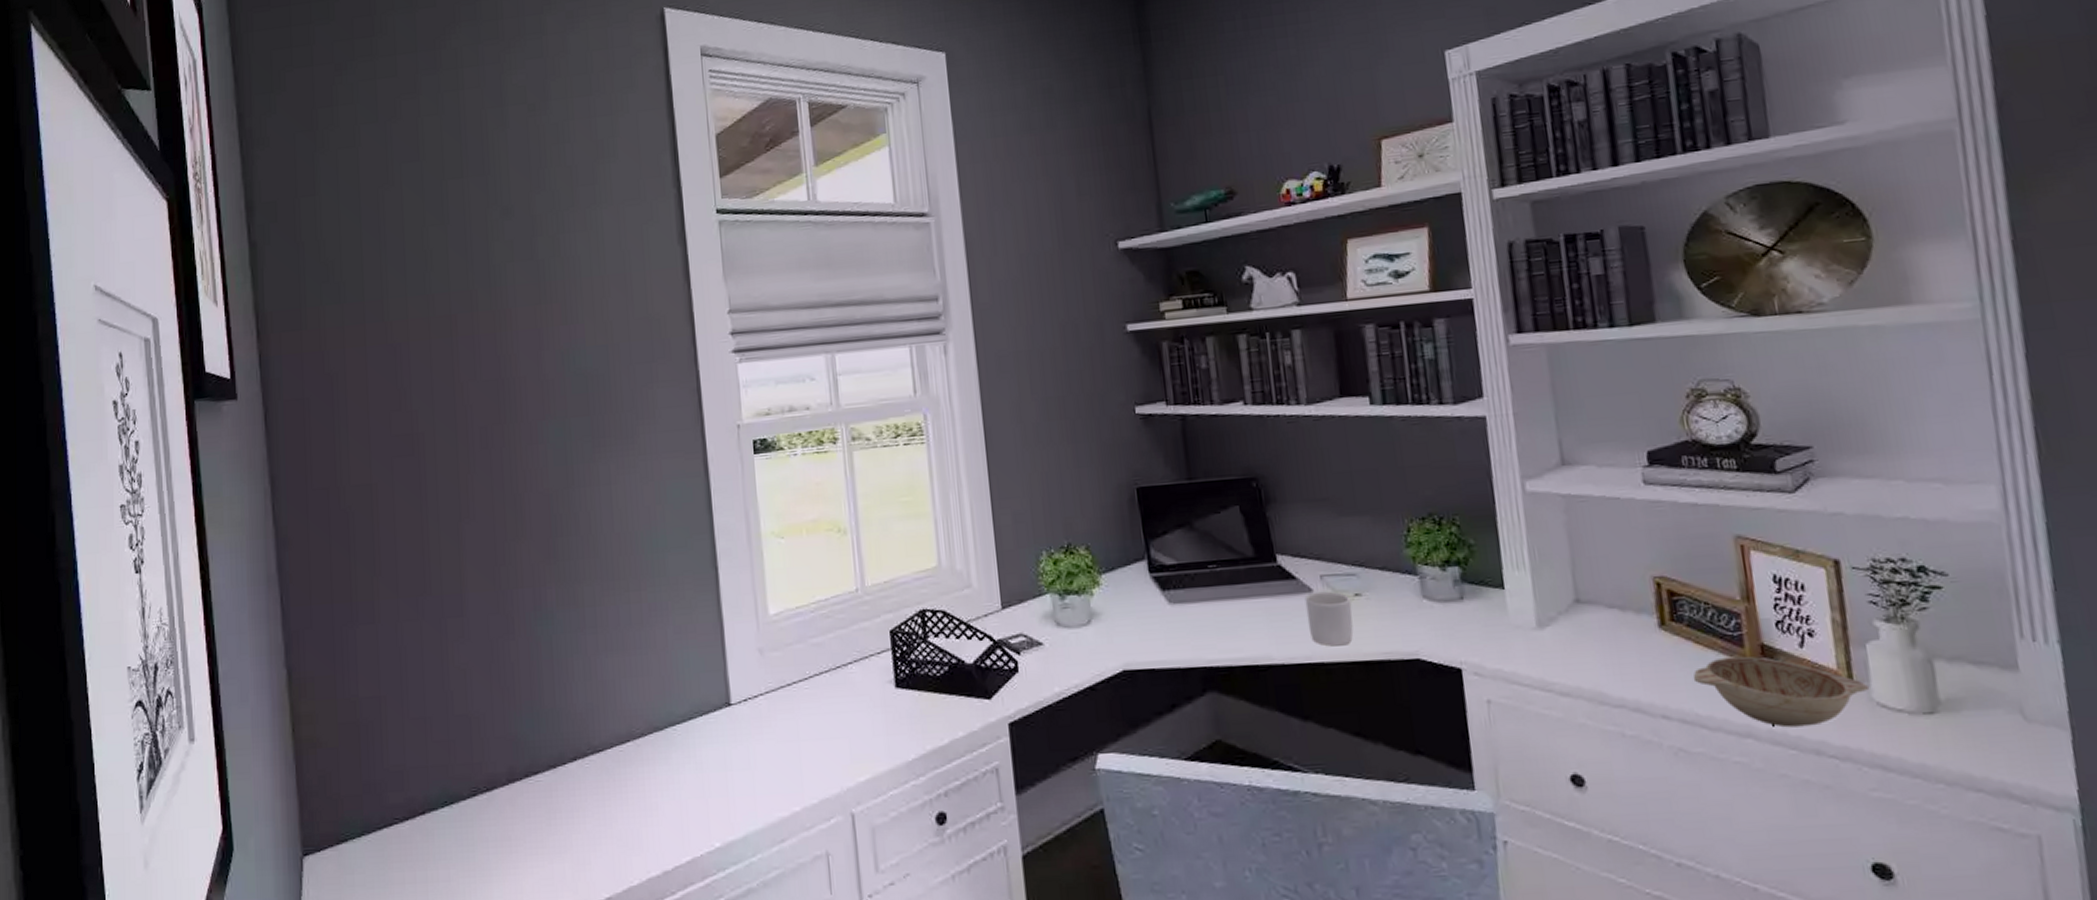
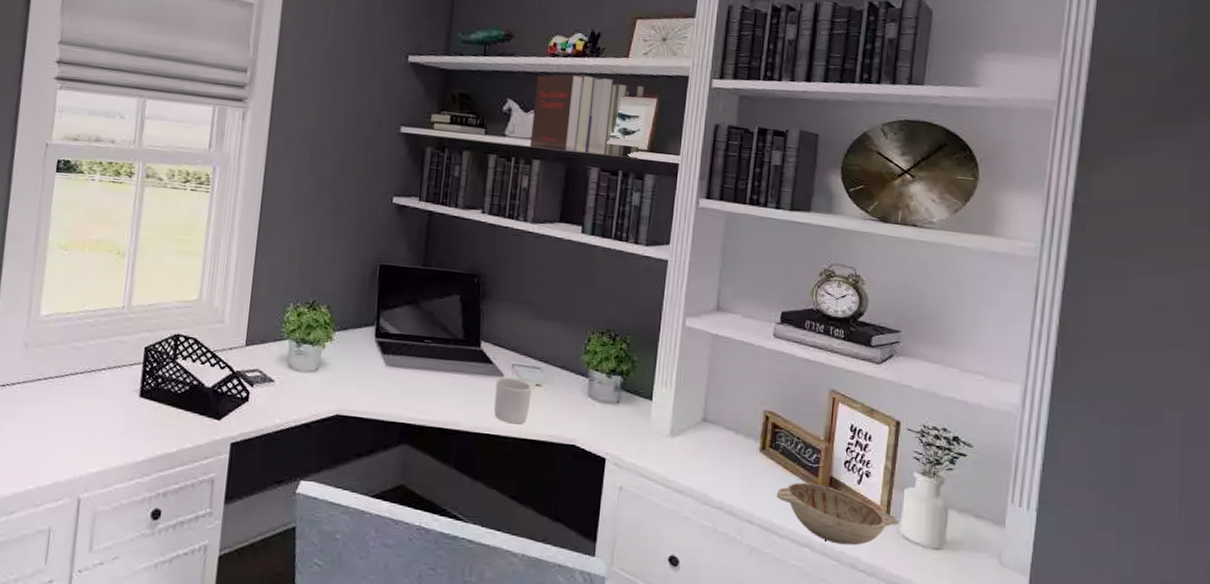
books: none [1276,215,1420,317] -> present [530,74,645,160]

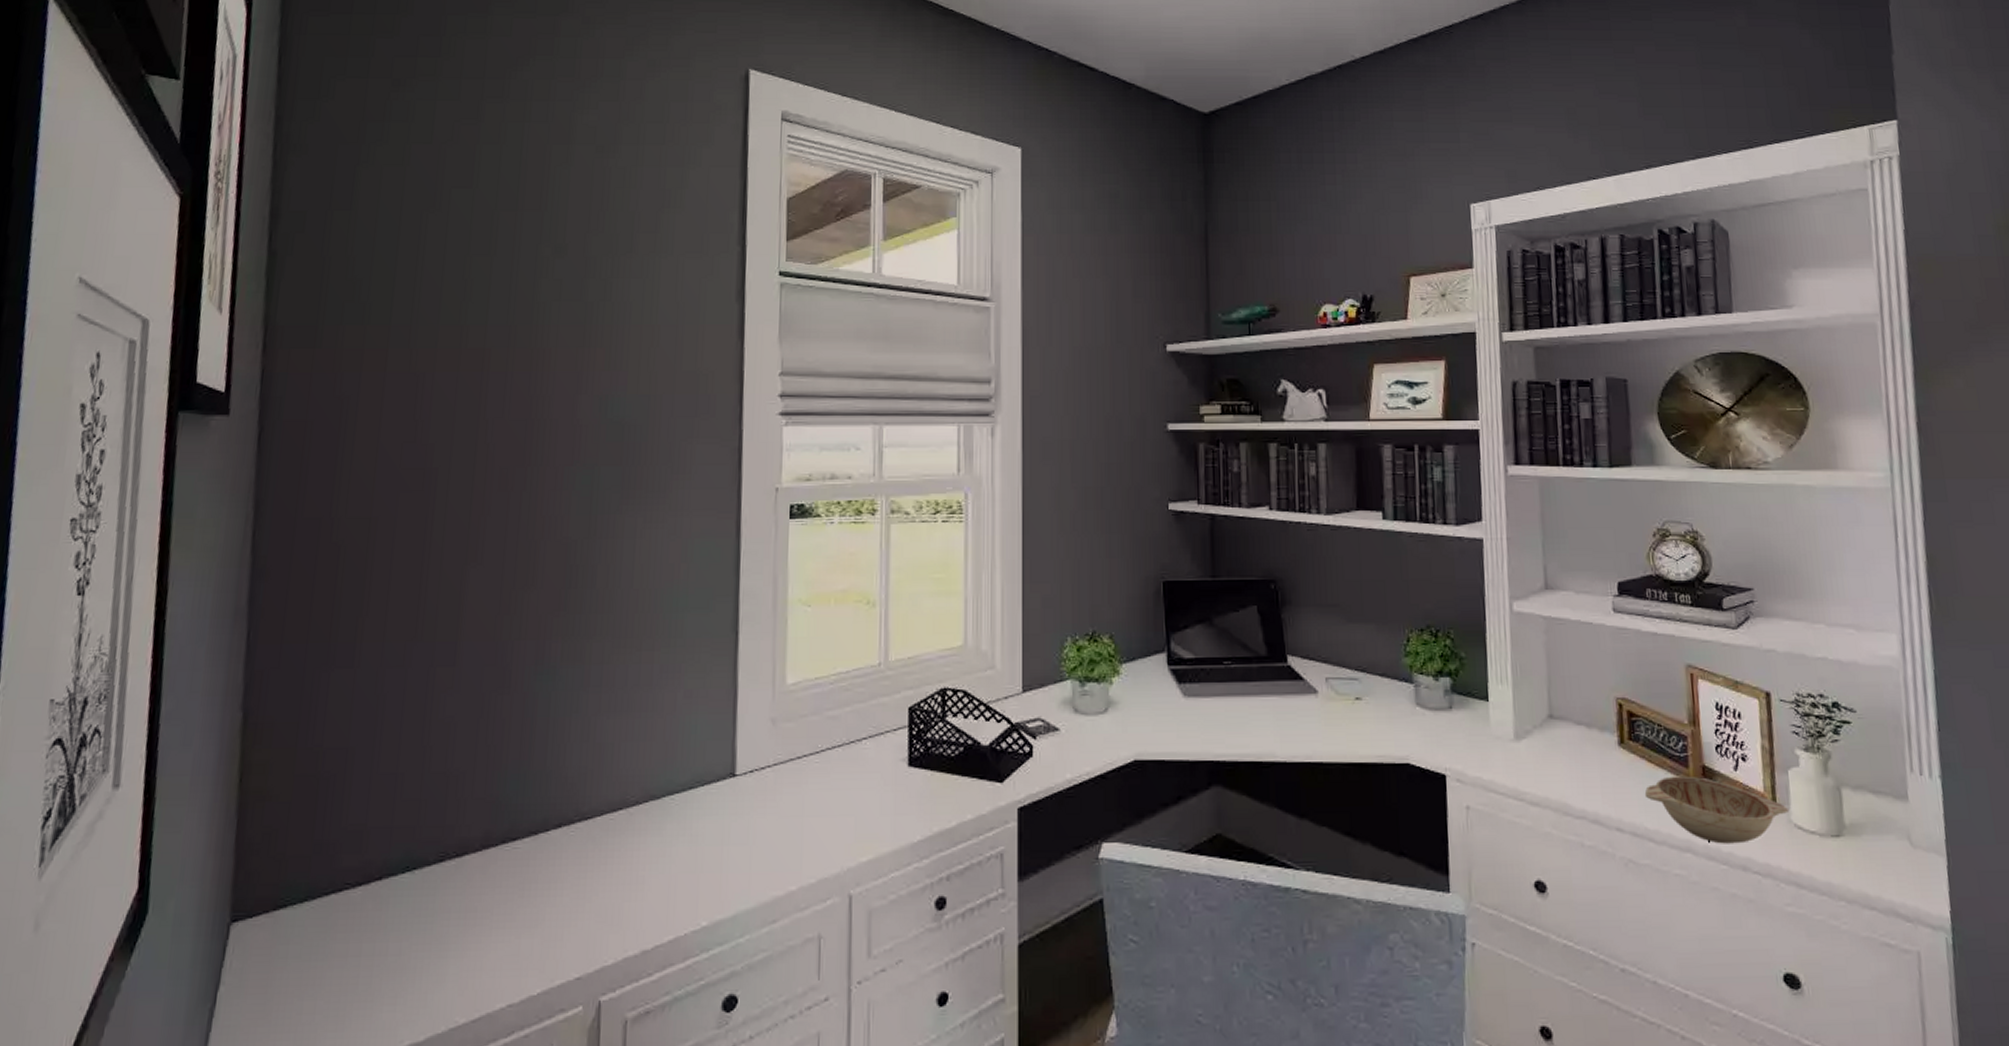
mug: present [493,377,532,425] -> none [1310,693,1352,747]
books: present [530,74,645,160] -> none [1310,344,1433,431]

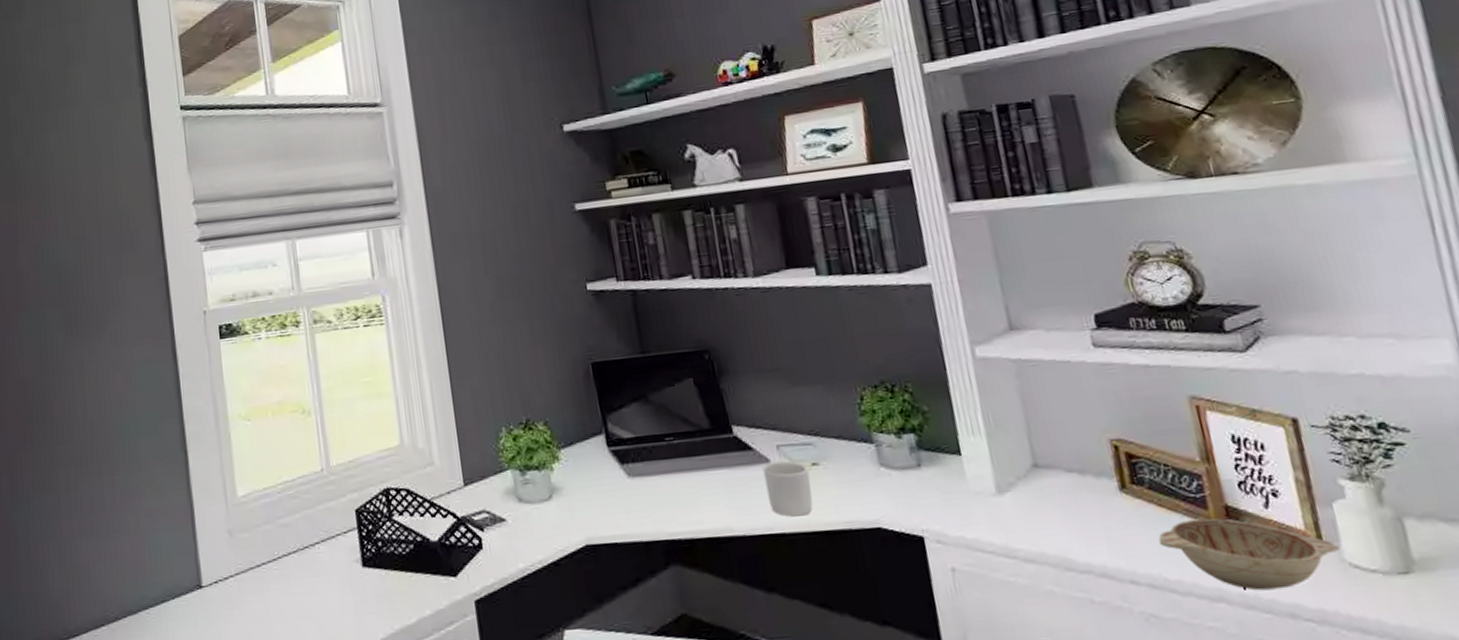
mug: none [1310,693,1352,747] -> present [762,461,813,517]

